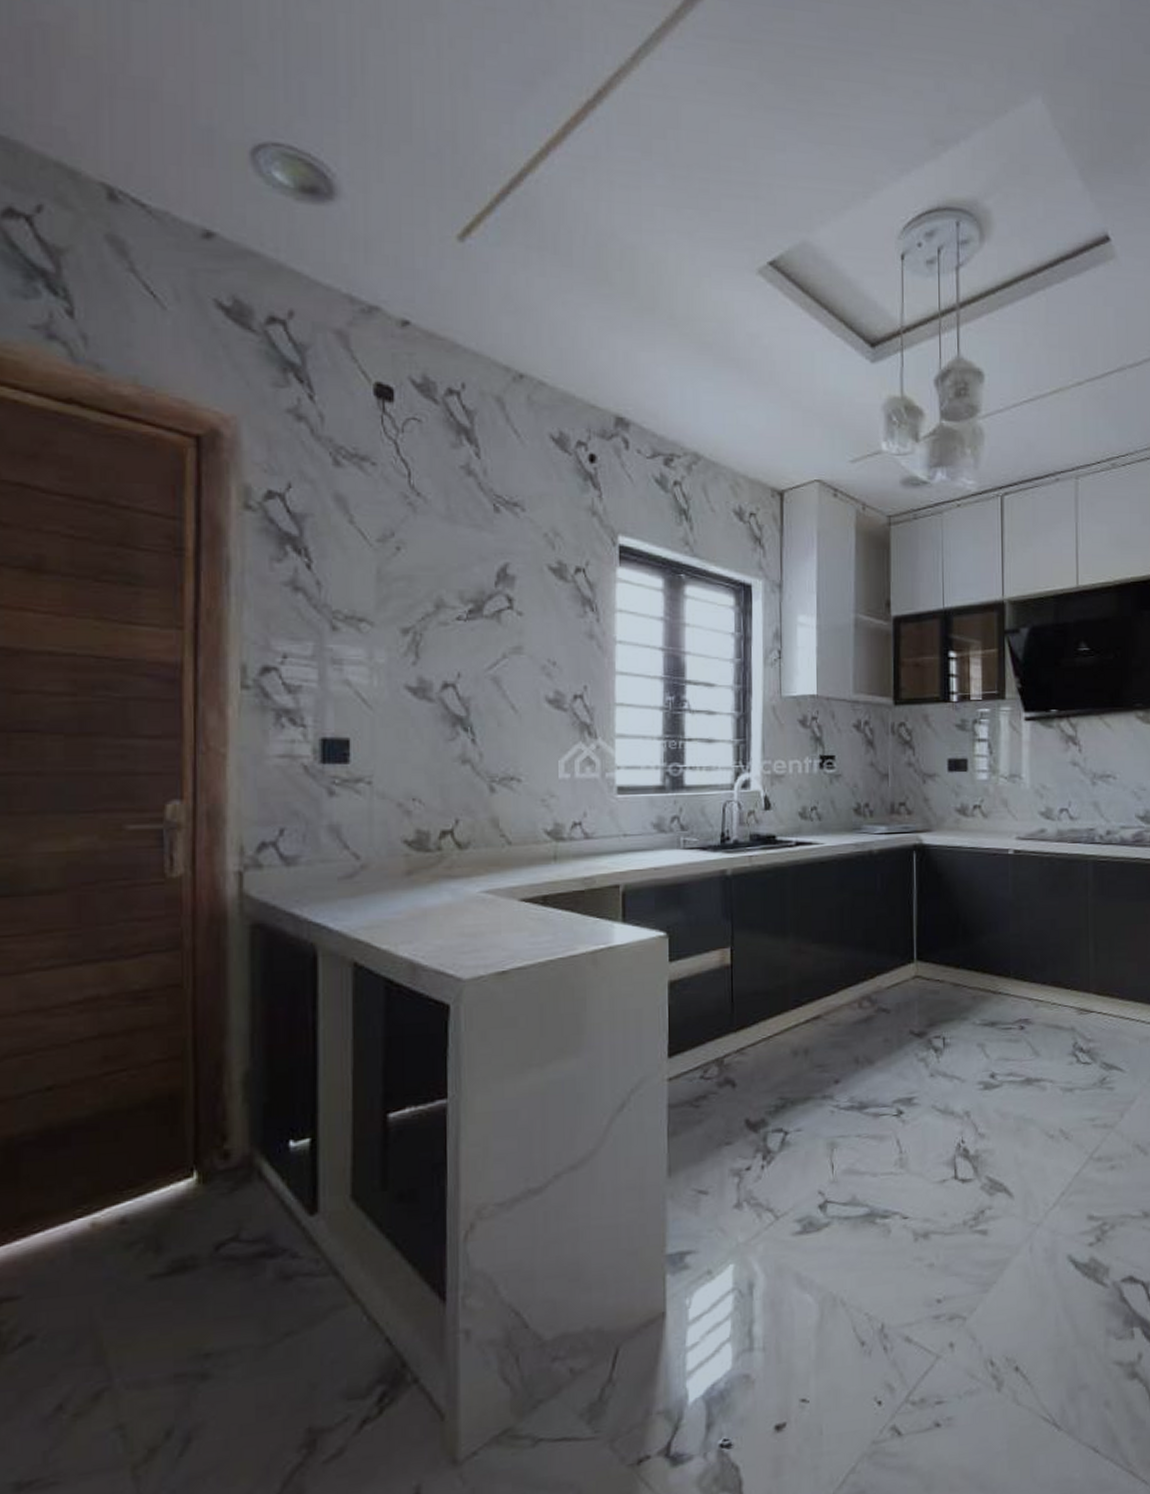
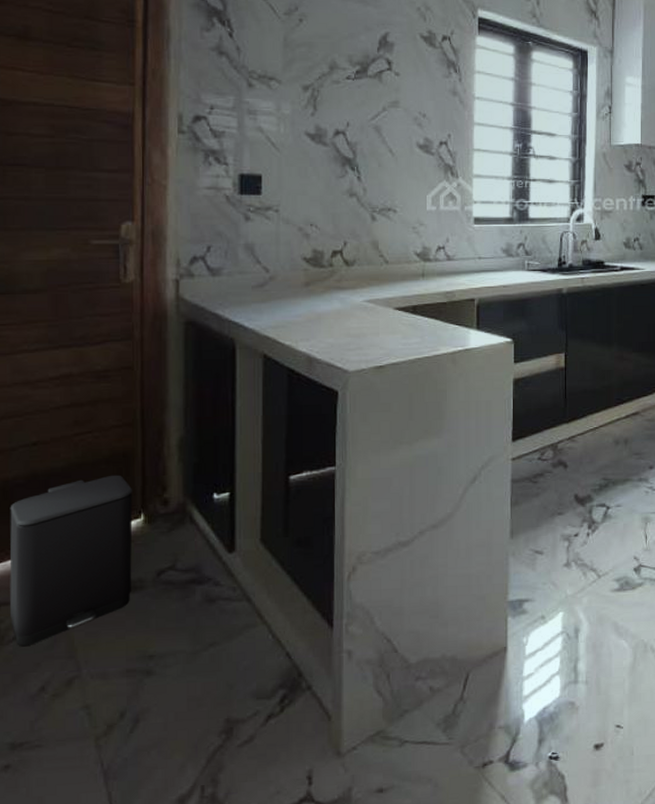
pedal bin: none [14,1123,183,1353] -> present [9,475,133,646]

